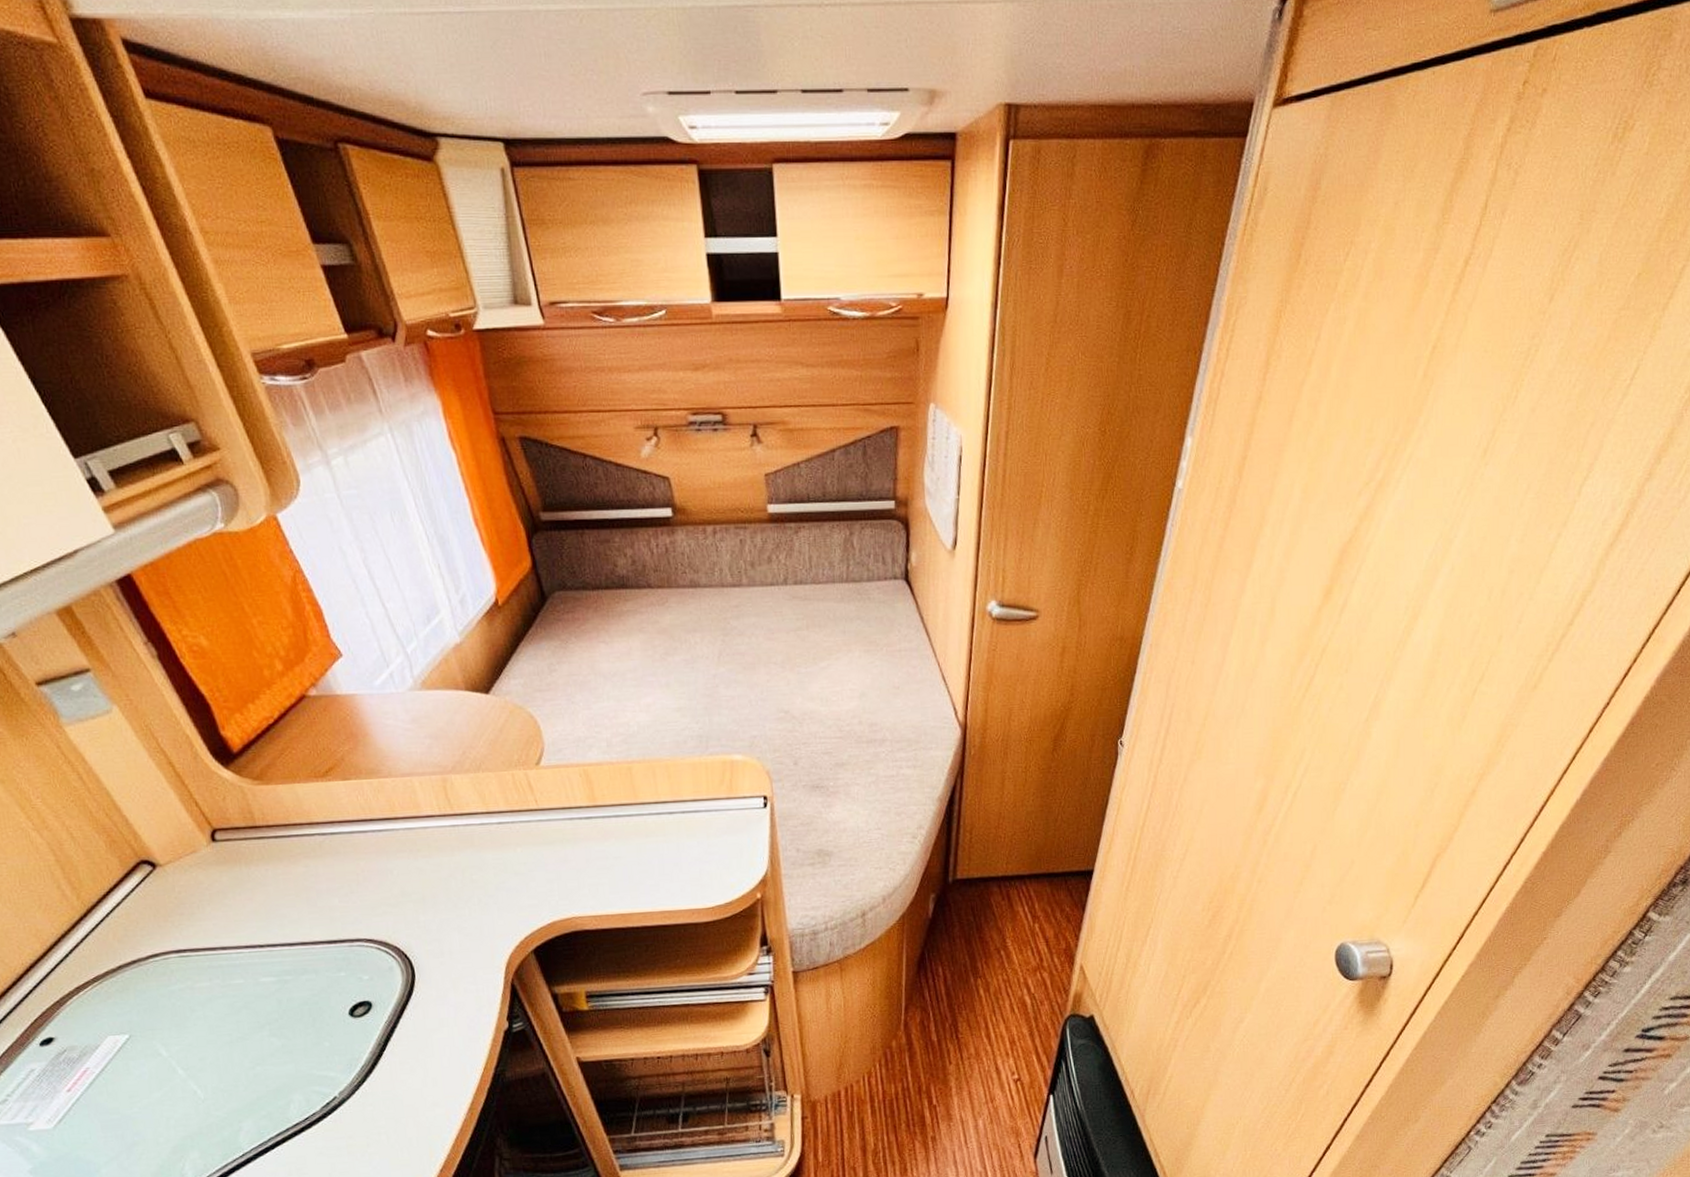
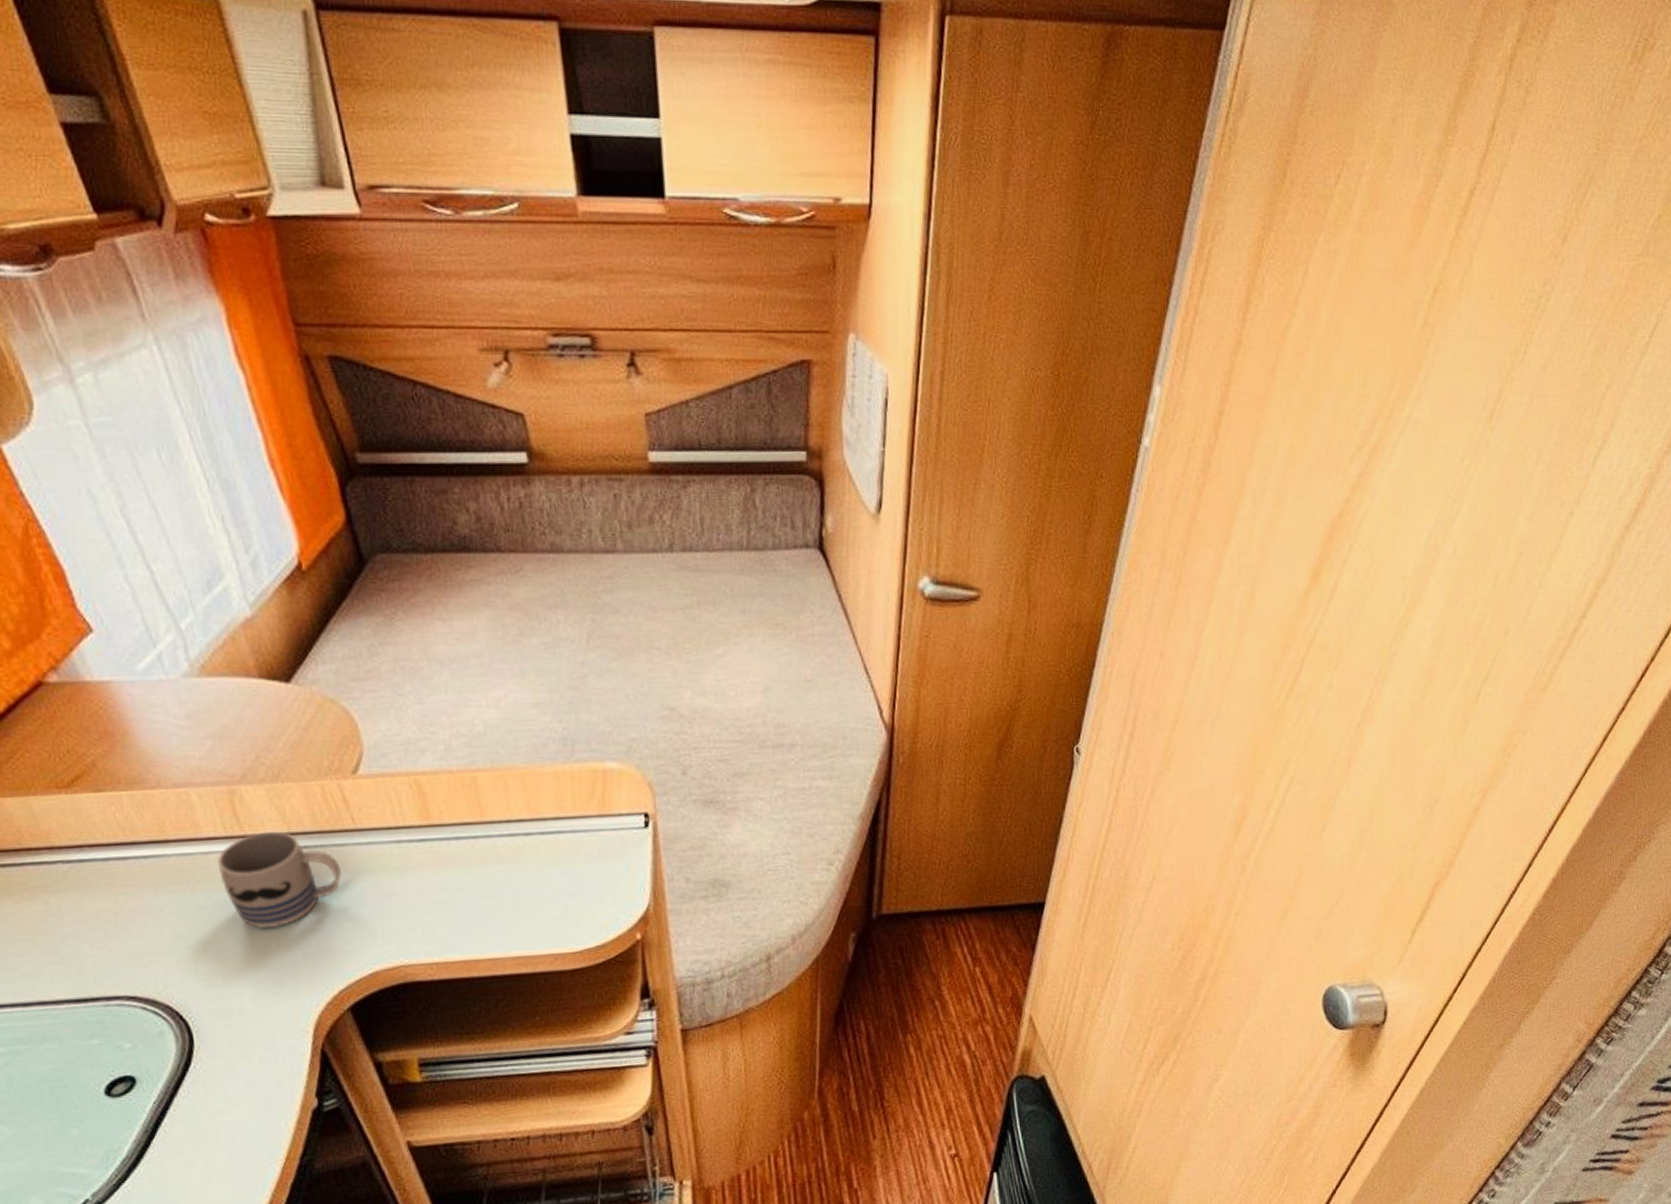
mug: none [434,810,527,888] -> present [218,831,342,929]

